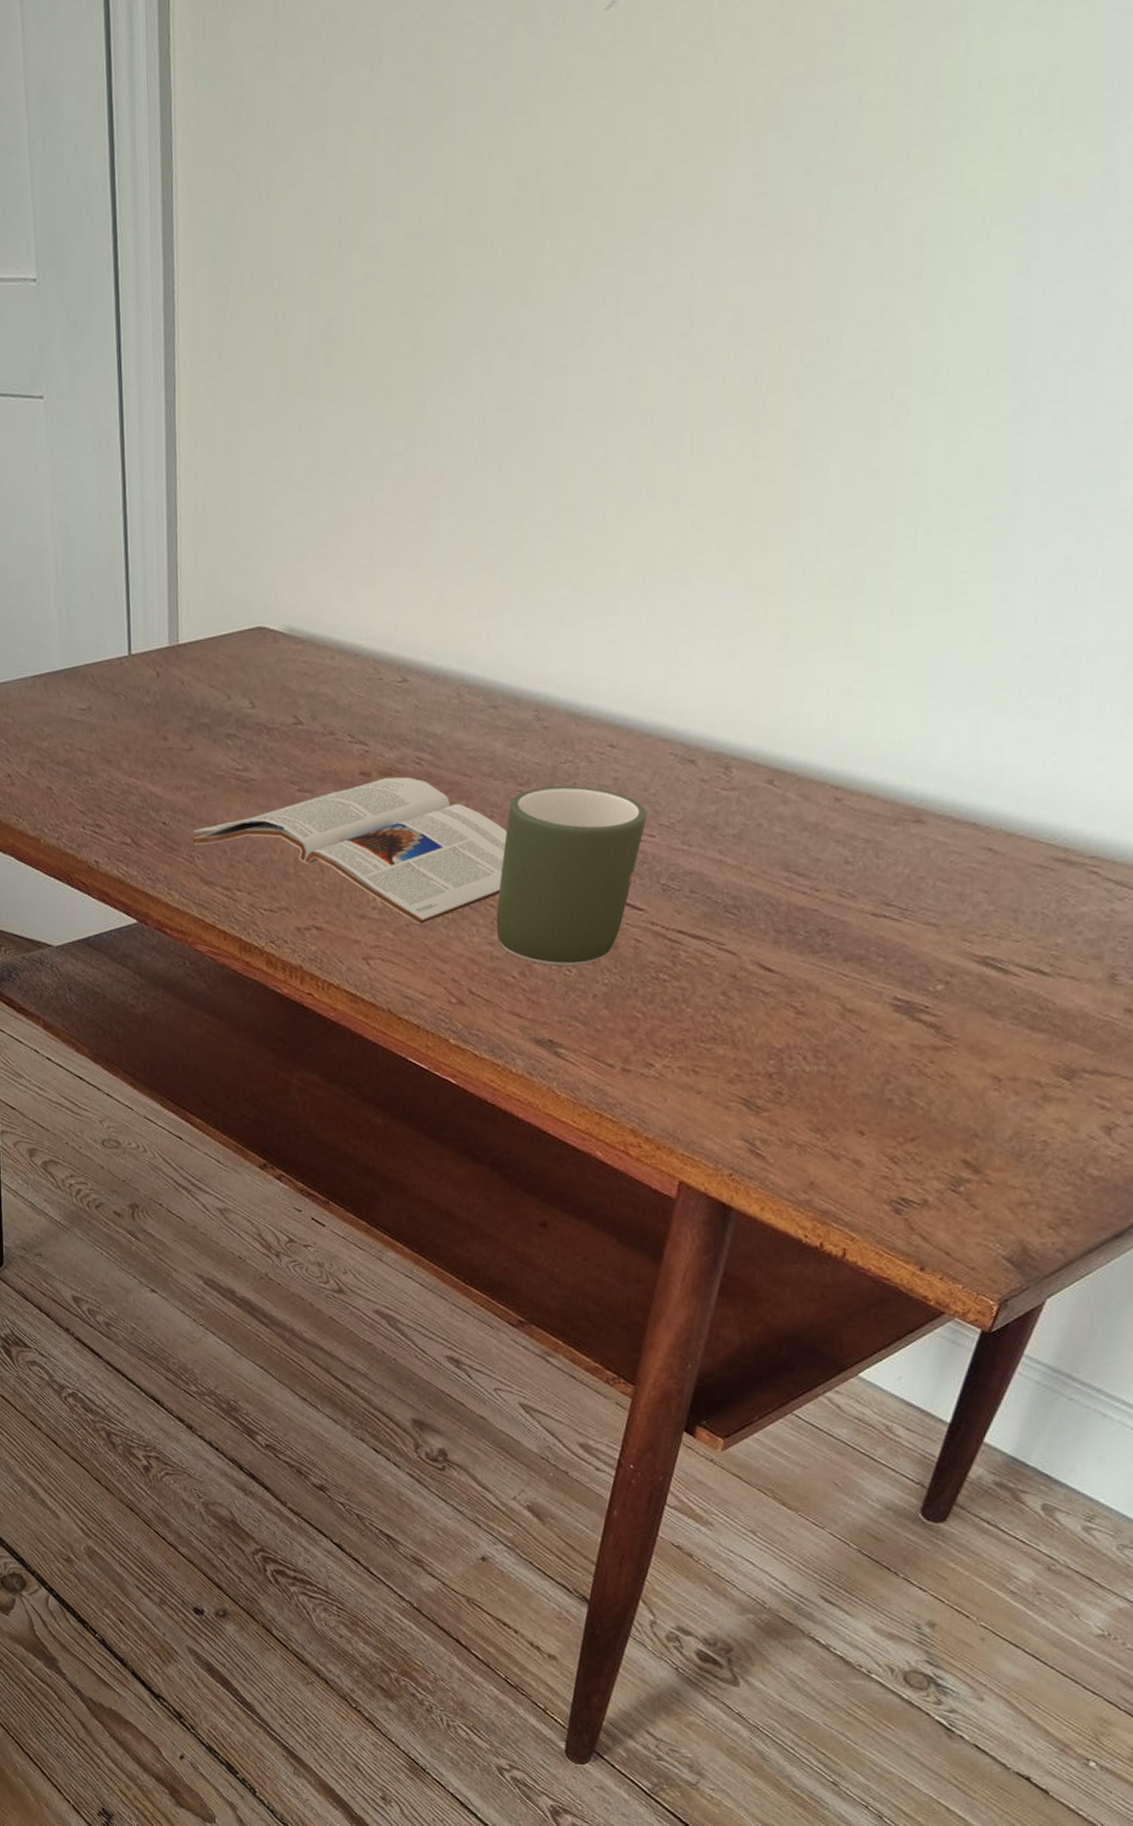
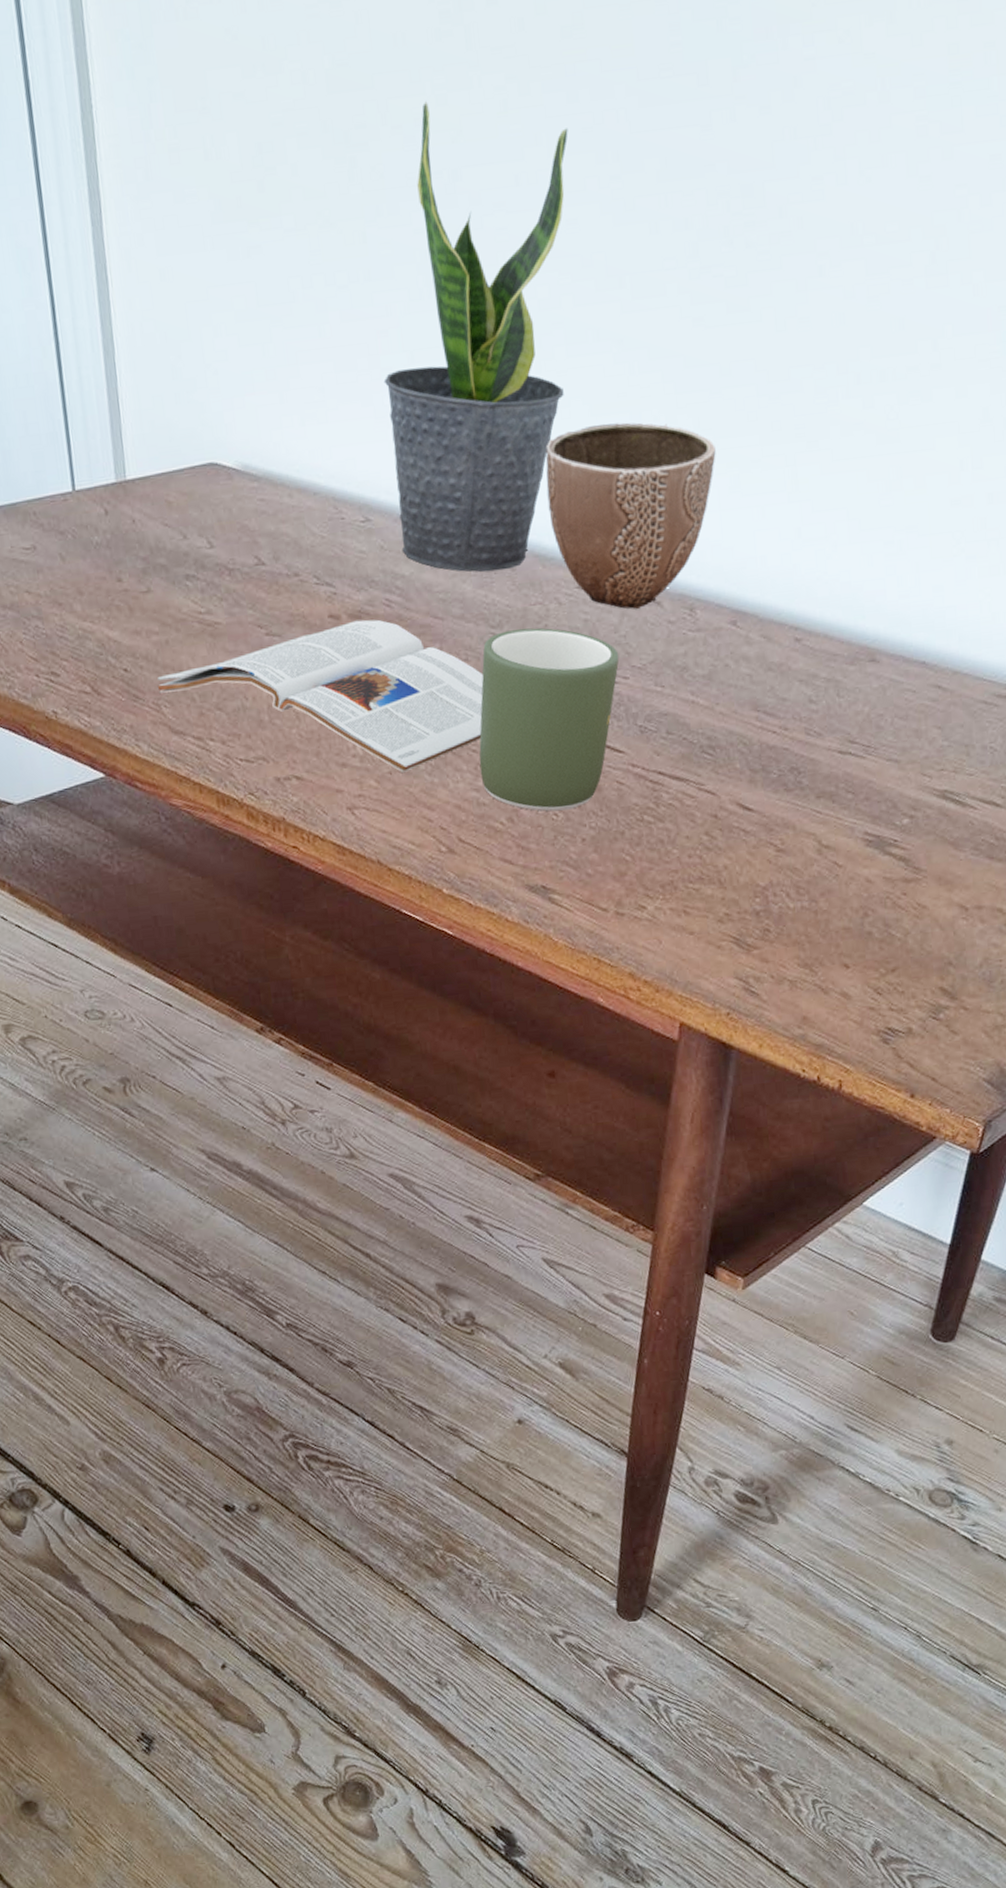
potted plant: none [431,267,639,731] -> present [383,100,568,572]
decorative bowl: none [586,580,766,768] -> present [545,422,716,609]

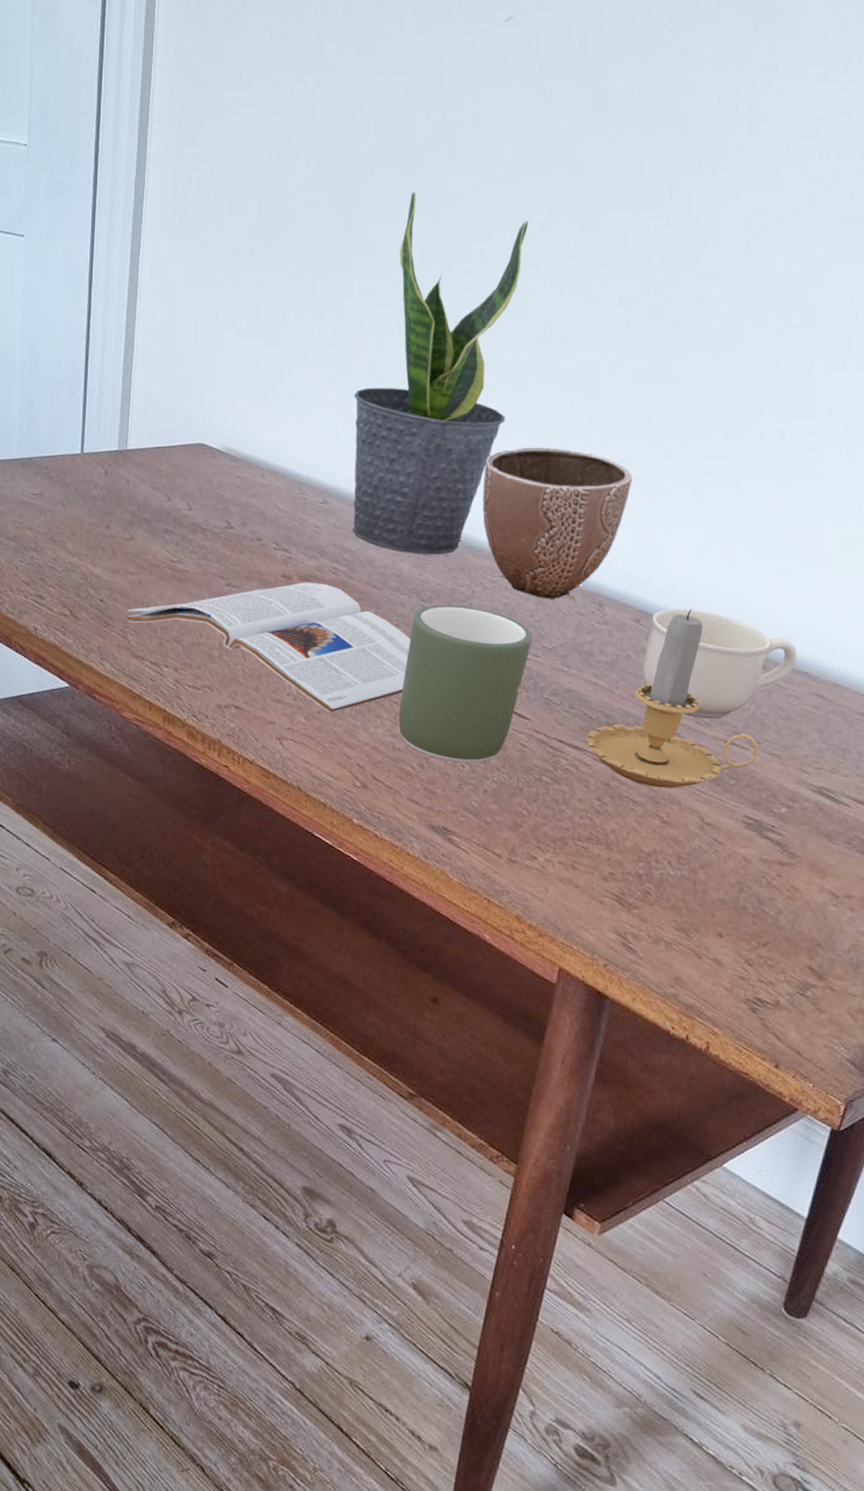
candle: none [688,601,875,813] -> present [586,608,758,788]
teacup: none [743,602,913,728] -> present [643,608,798,719]

